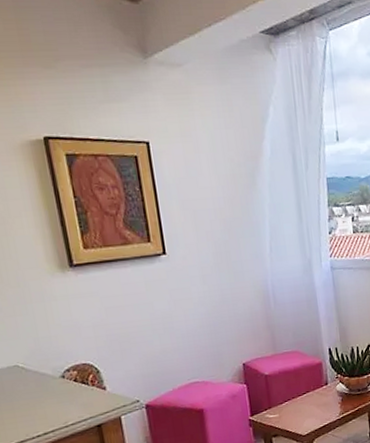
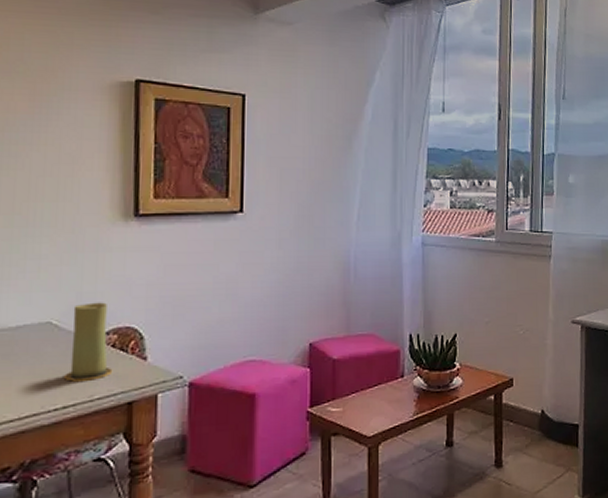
candle: none [34,344,80,413] -> present [64,302,113,382]

